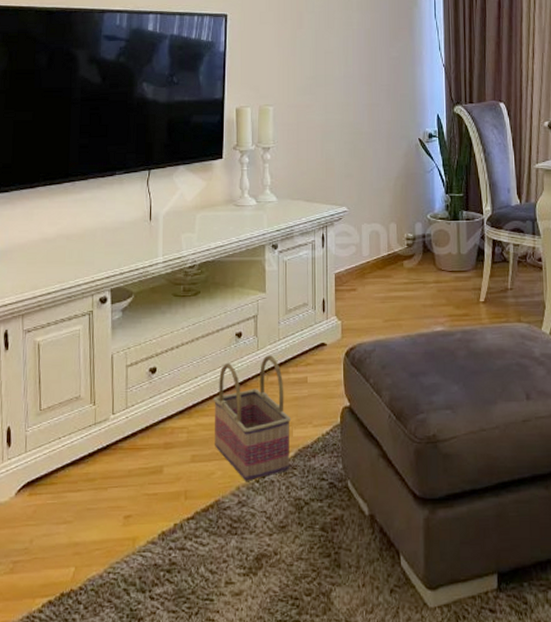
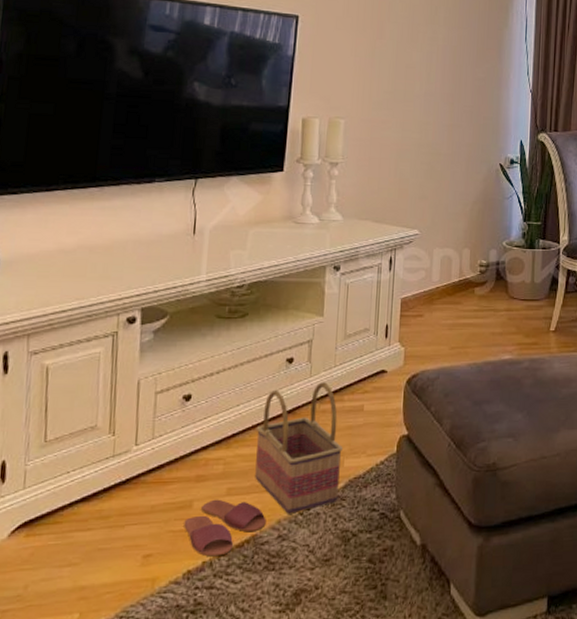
slippers: none [157,465,227,520] -> present [184,499,266,557]

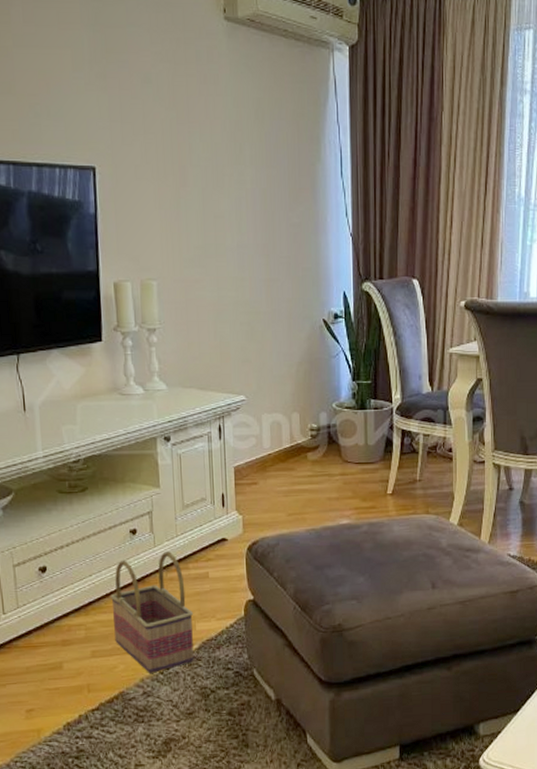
slippers: present [184,499,266,557] -> none [57,660,131,711]

